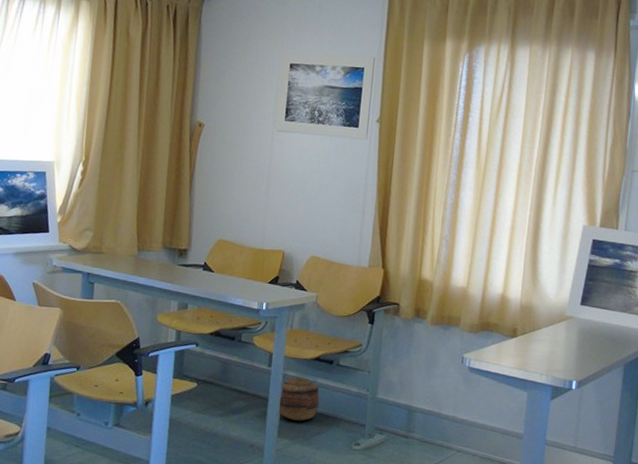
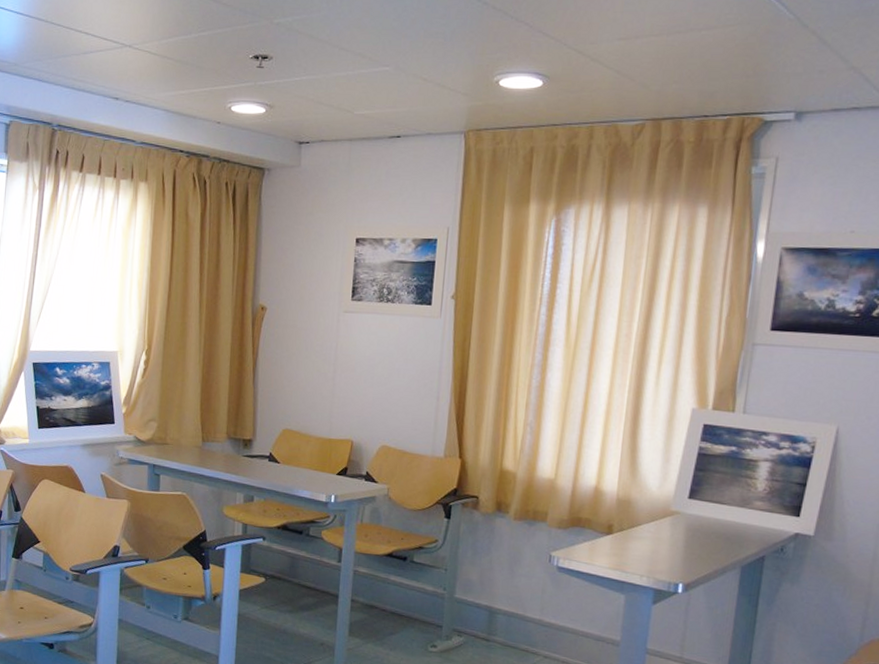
basket: present [278,377,320,421] -> none [349,573,393,620]

